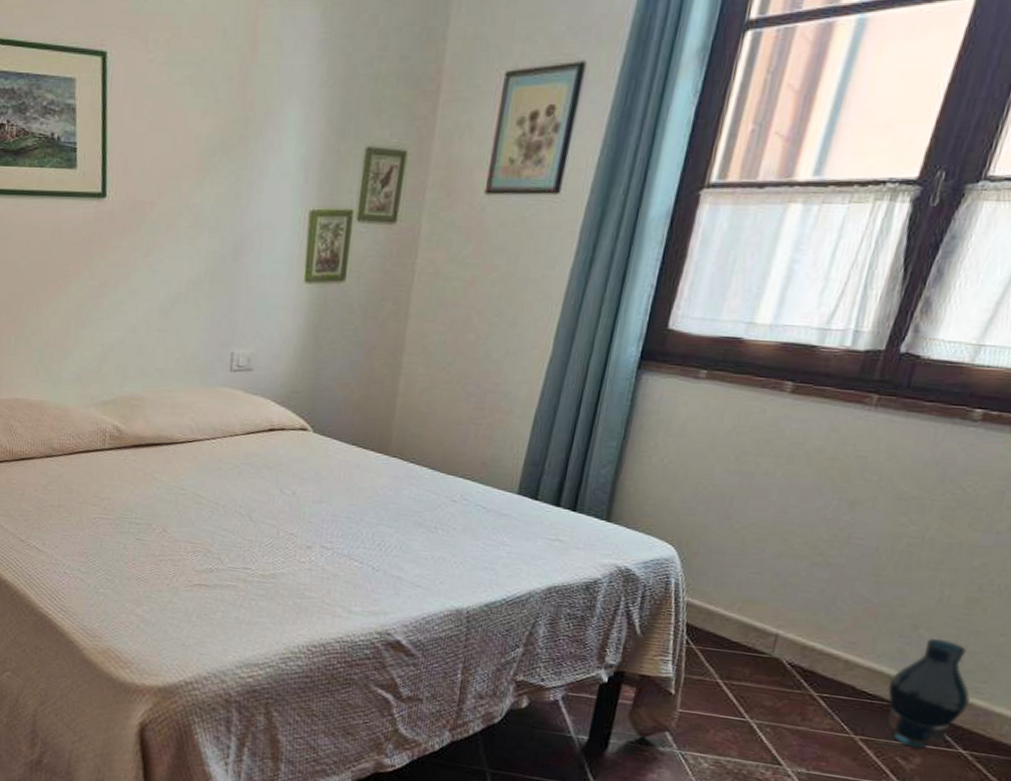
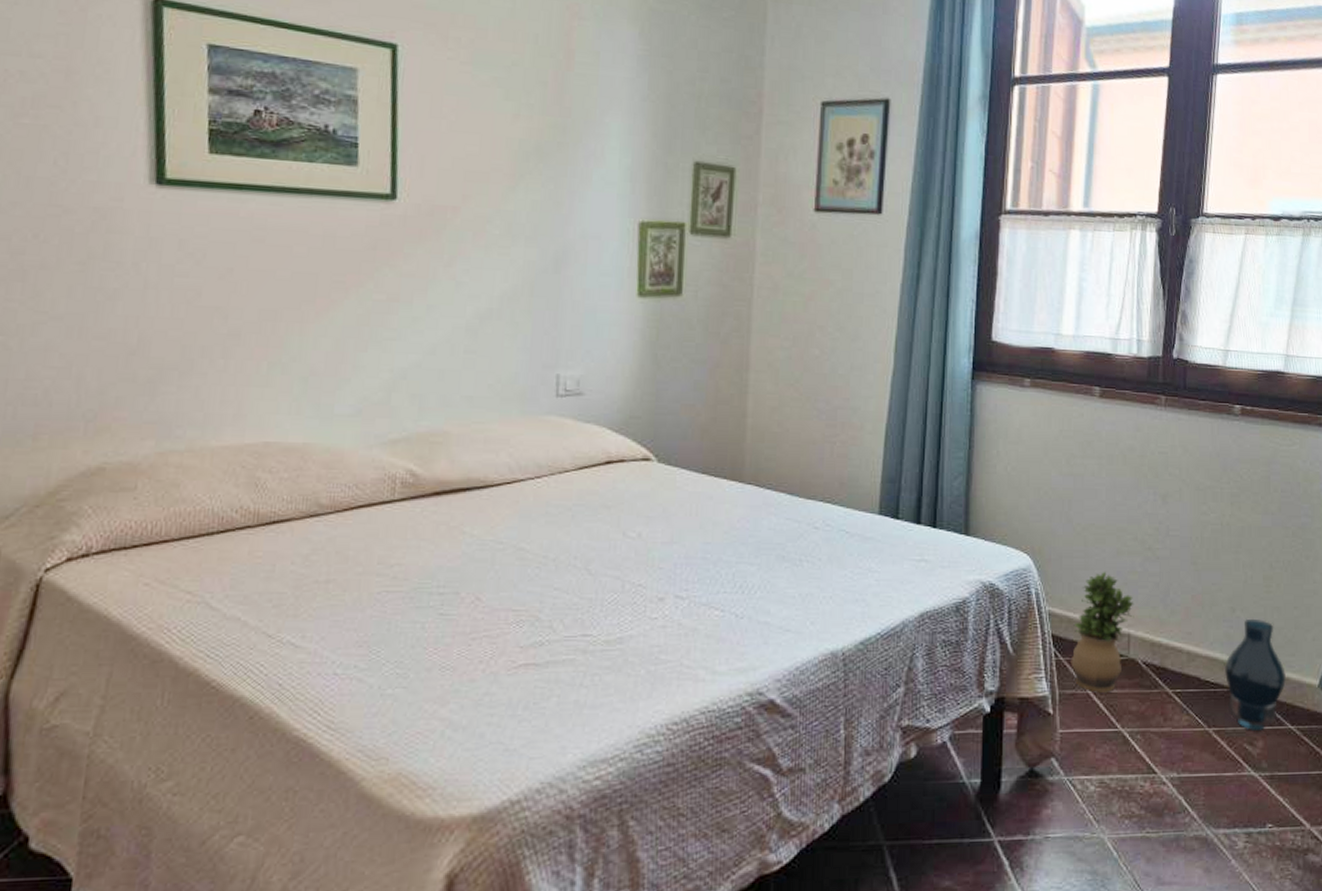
potted plant: none [703,570,790,685] -> present [1071,571,1134,693]

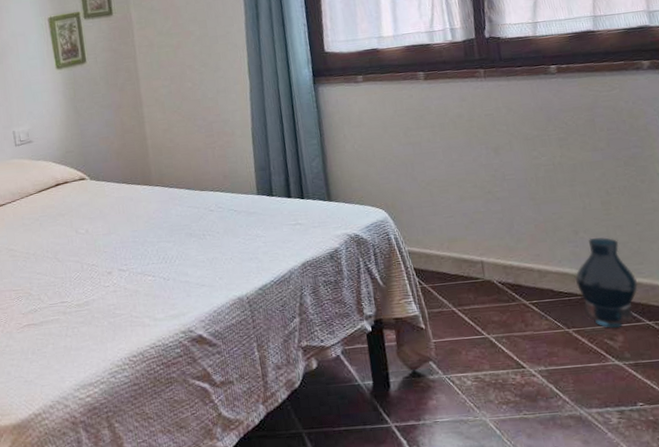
potted plant: present [1071,571,1134,693] -> none [431,214,485,309]

